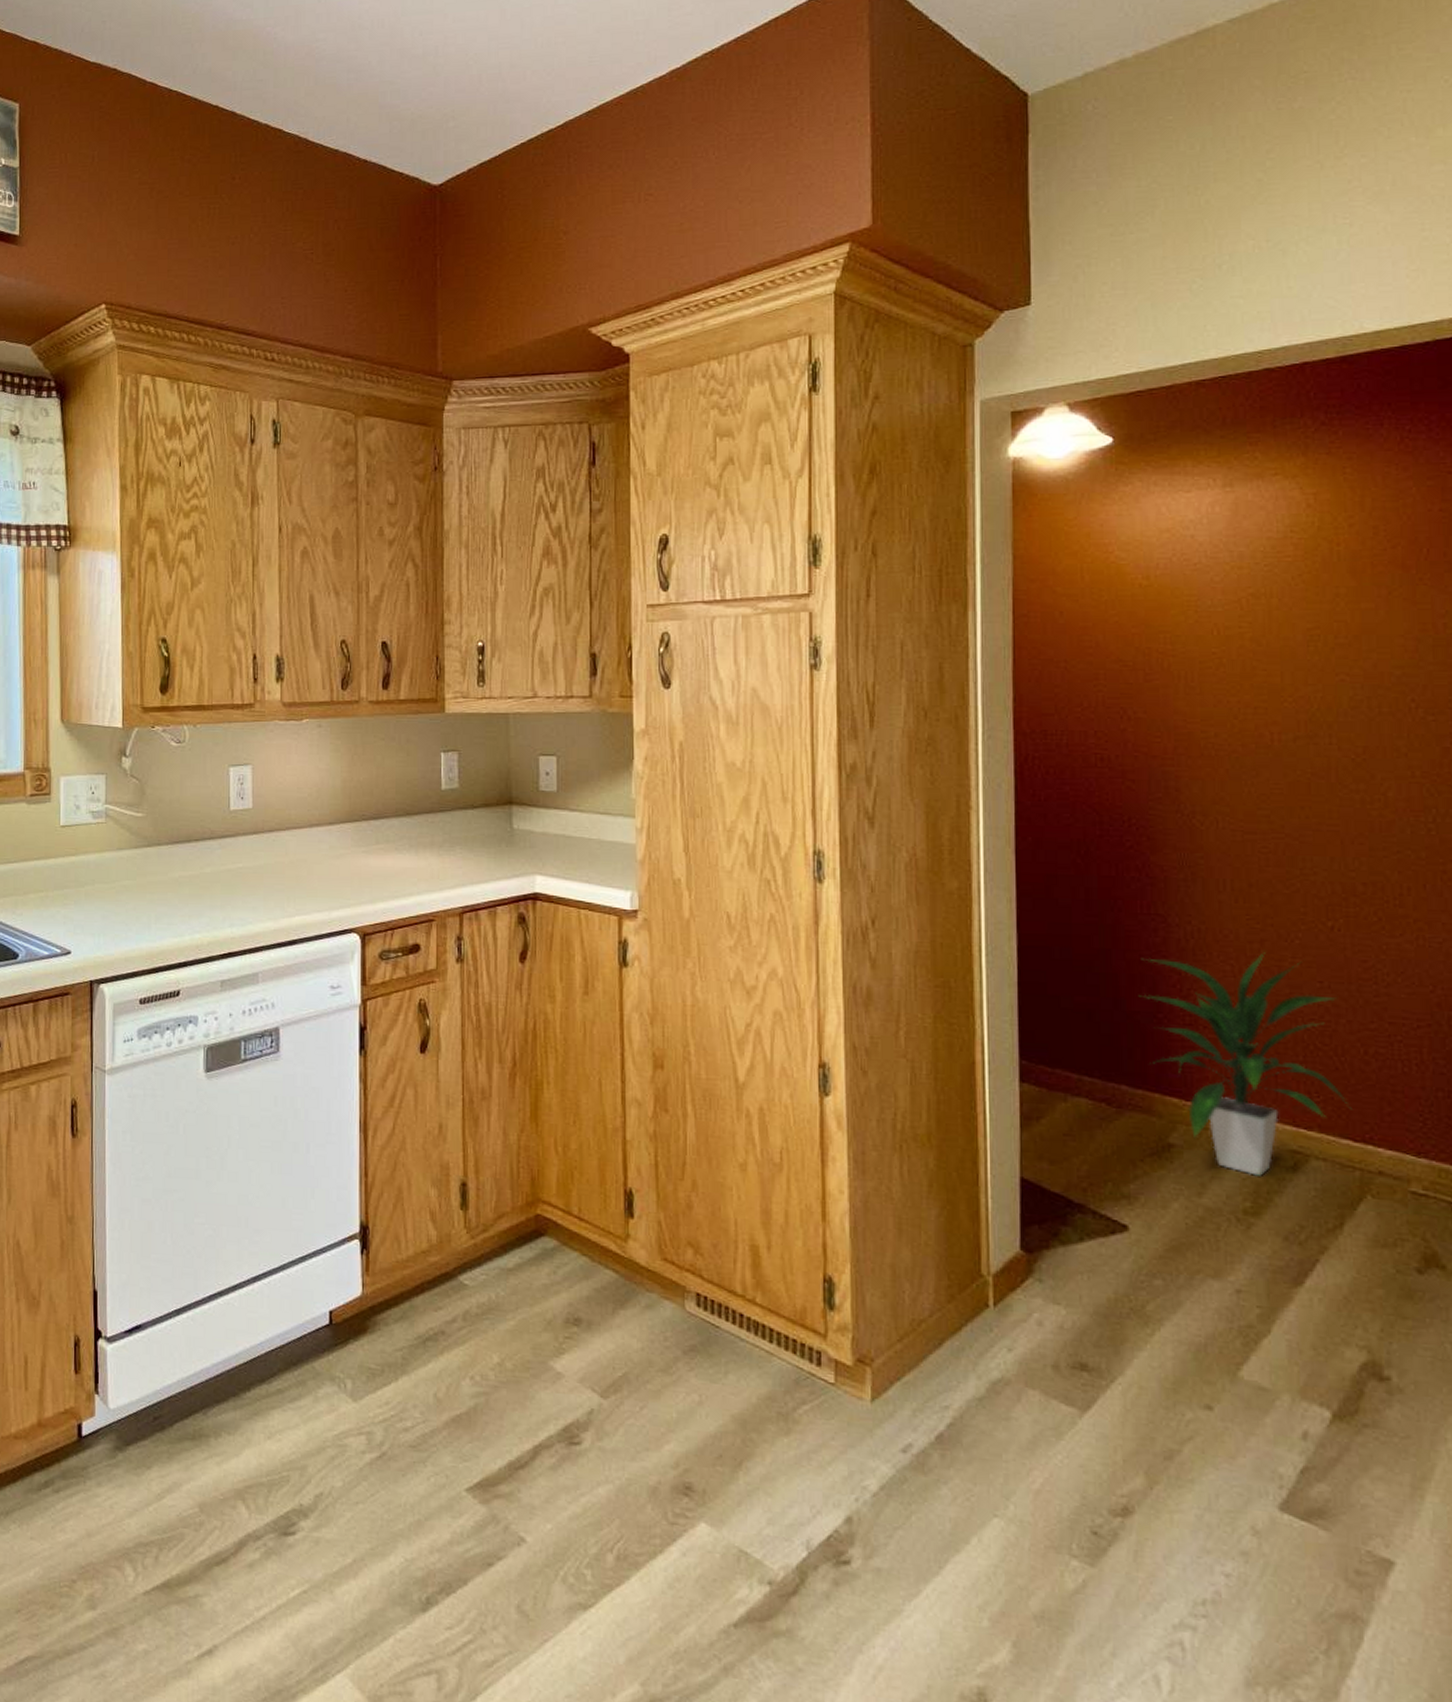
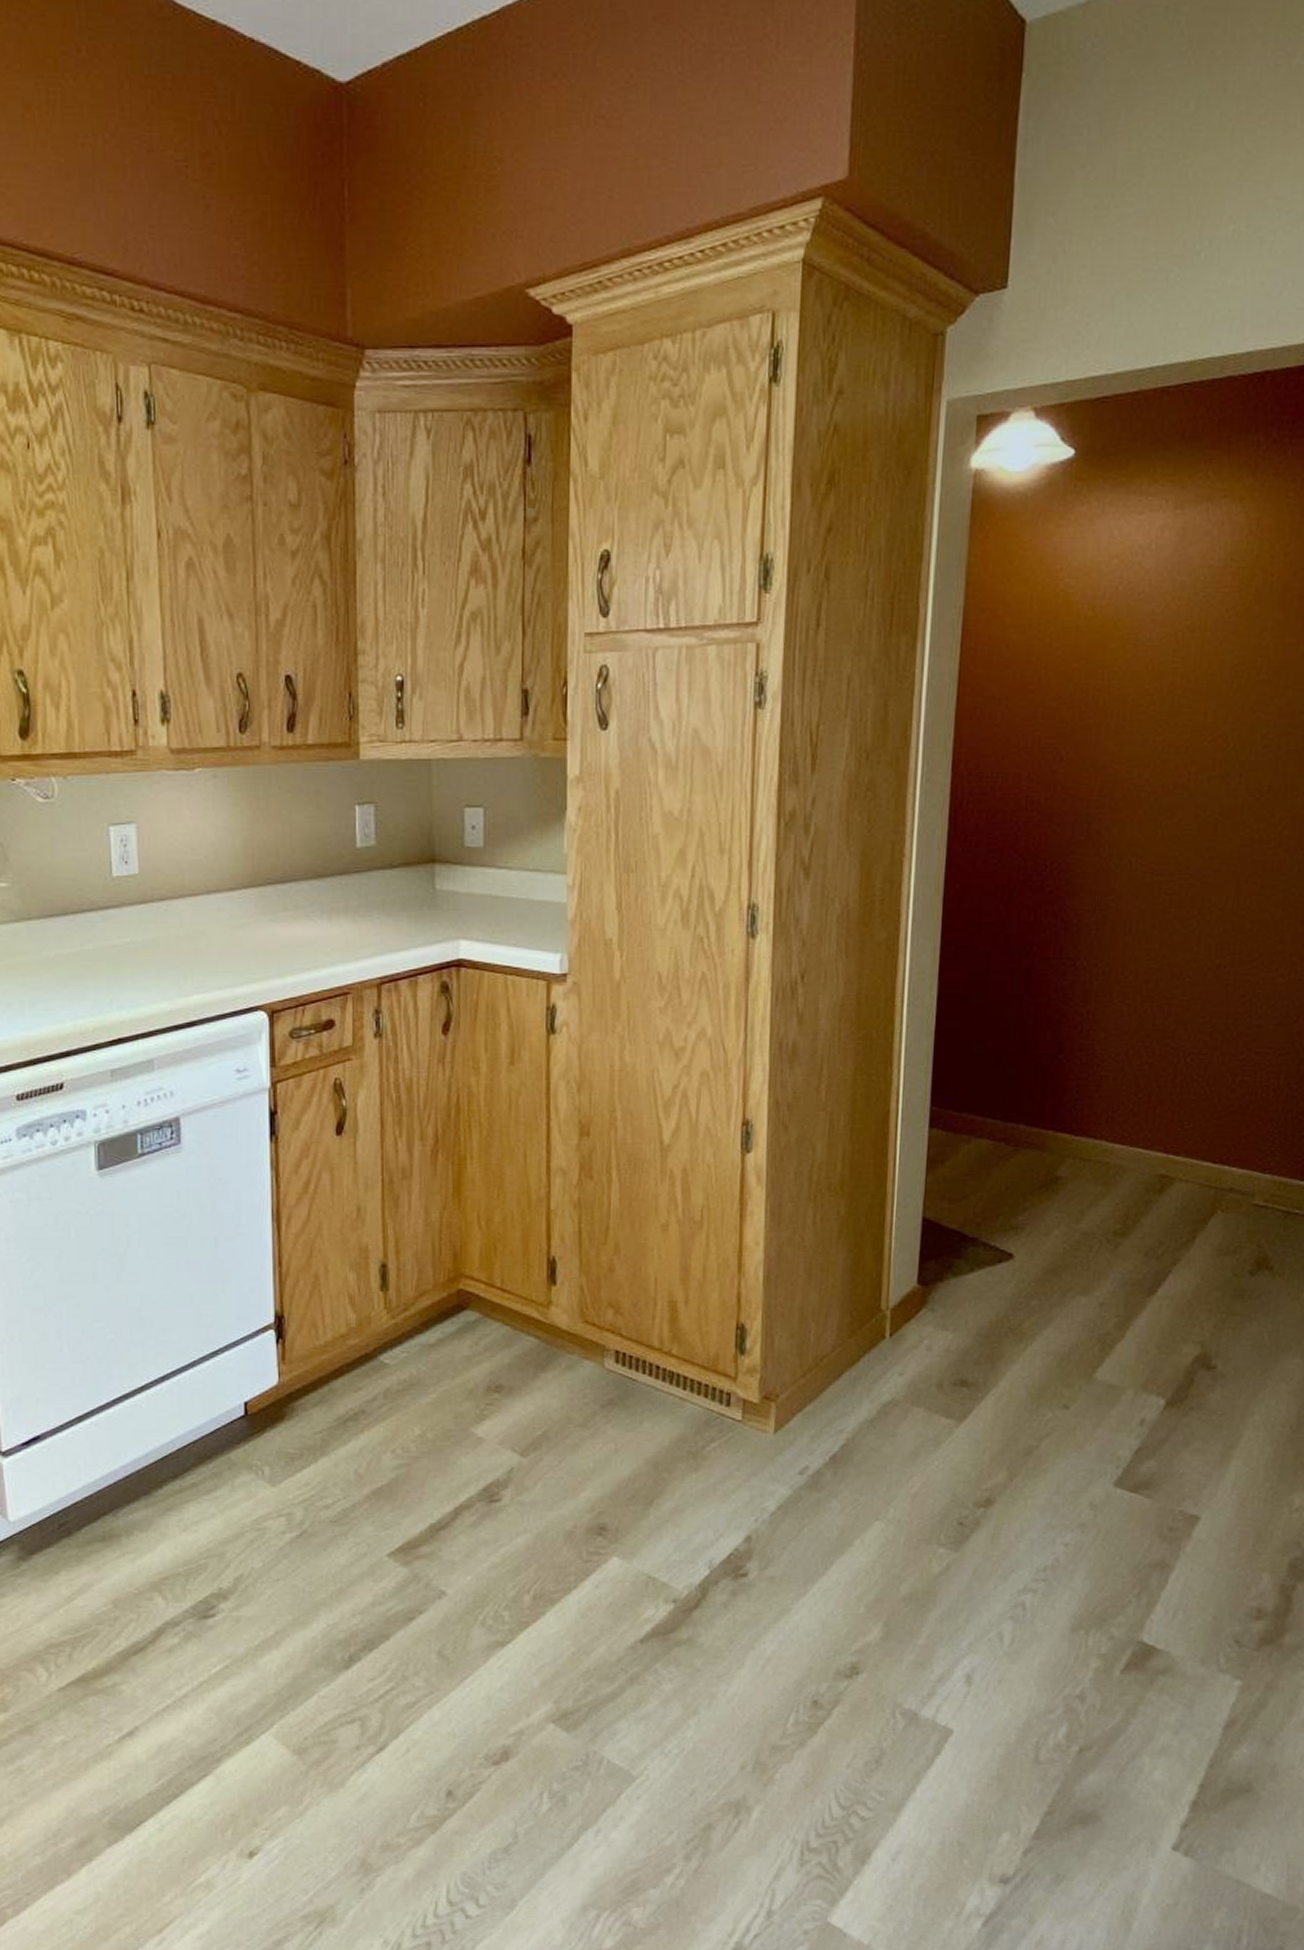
indoor plant: present [1138,952,1352,1176] -> none [1043,991,1215,1200]

